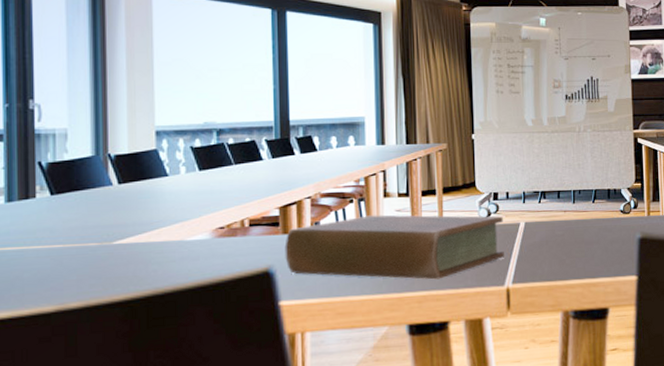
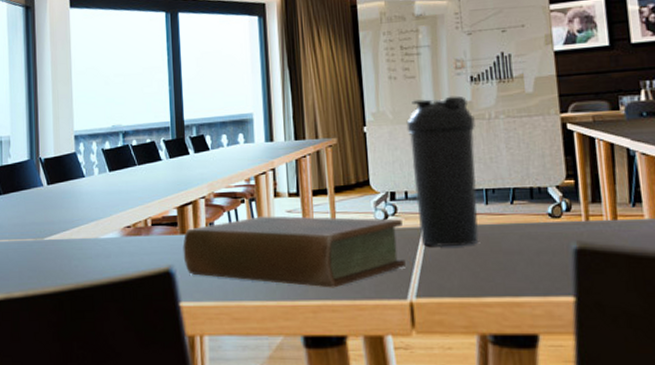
water bottle: none [510,111,568,239] -> present [406,95,479,246]

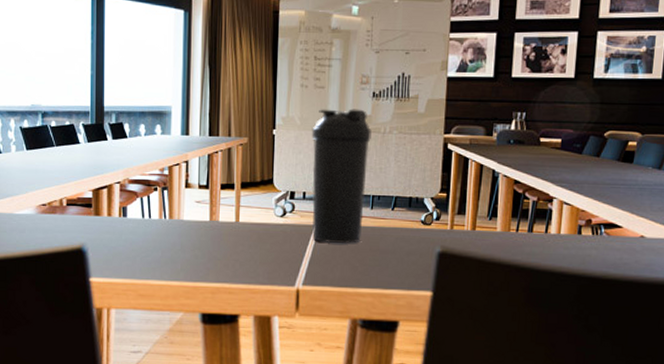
book: present [183,216,406,288] -> none [96,204,298,273]

